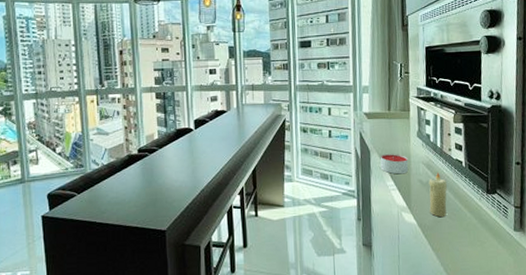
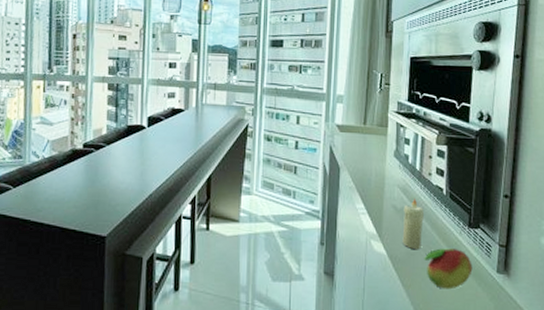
candle: present [380,153,409,175] -> none [350,172,382,197]
fruit: none [450,213,493,250] -> present [424,248,473,290]

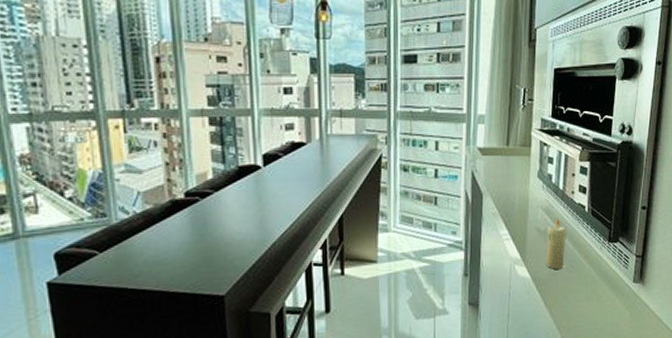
fruit: present [424,248,473,290] -> none [566,264,611,305]

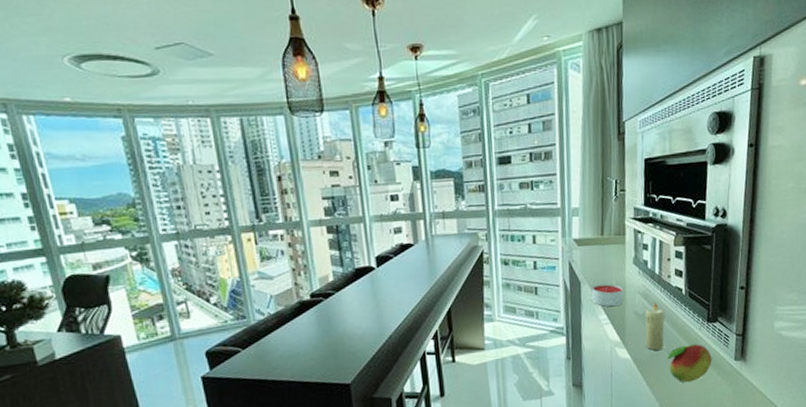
candle: none [493,196,526,222] -> present [591,283,623,307]
fruit: none [566,264,611,305] -> present [667,344,712,383]

